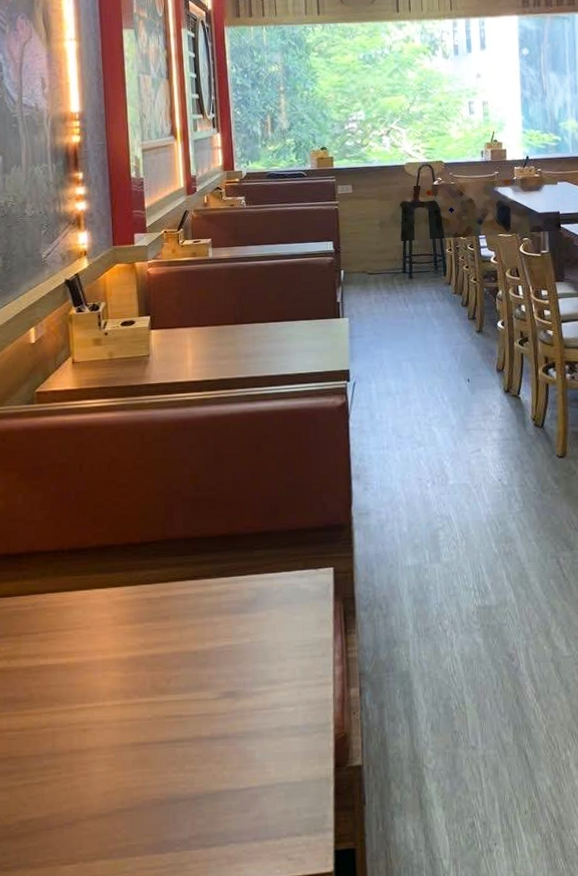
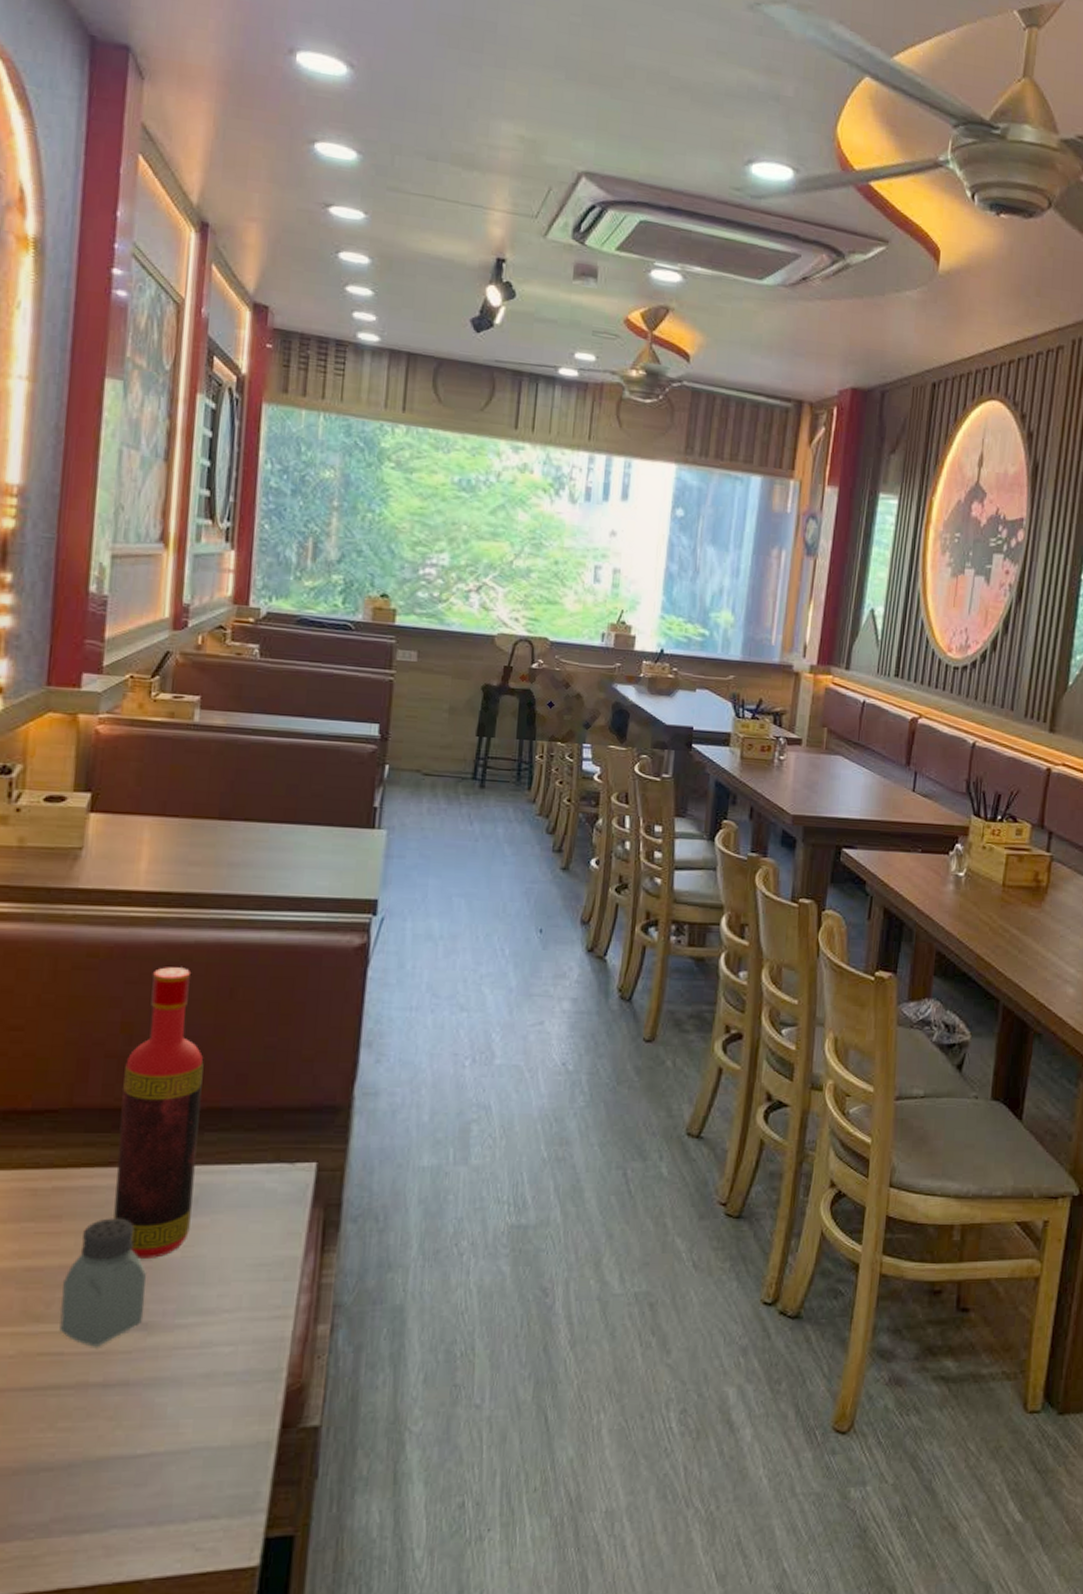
saltshaker: none [176,616,230,710] -> present [59,1218,146,1347]
bottle: none [196,433,254,645] -> present [113,967,204,1258]

